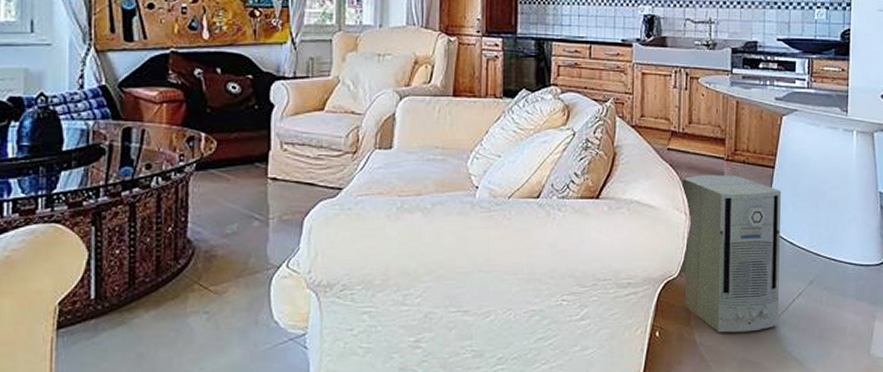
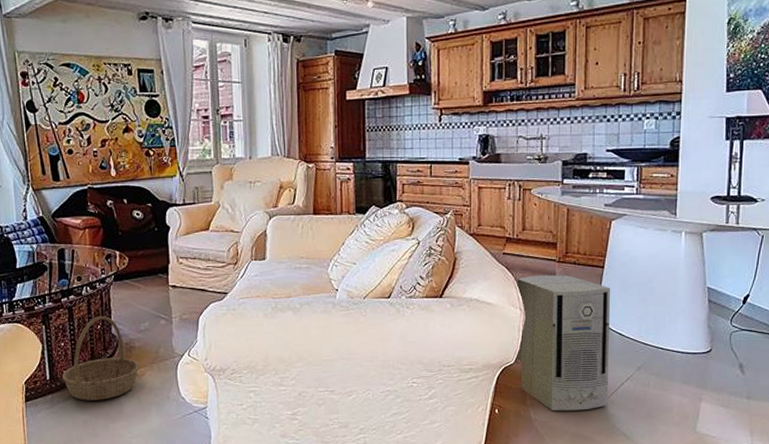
basket: none [112,215,221,327] -> present [61,316,140,401]

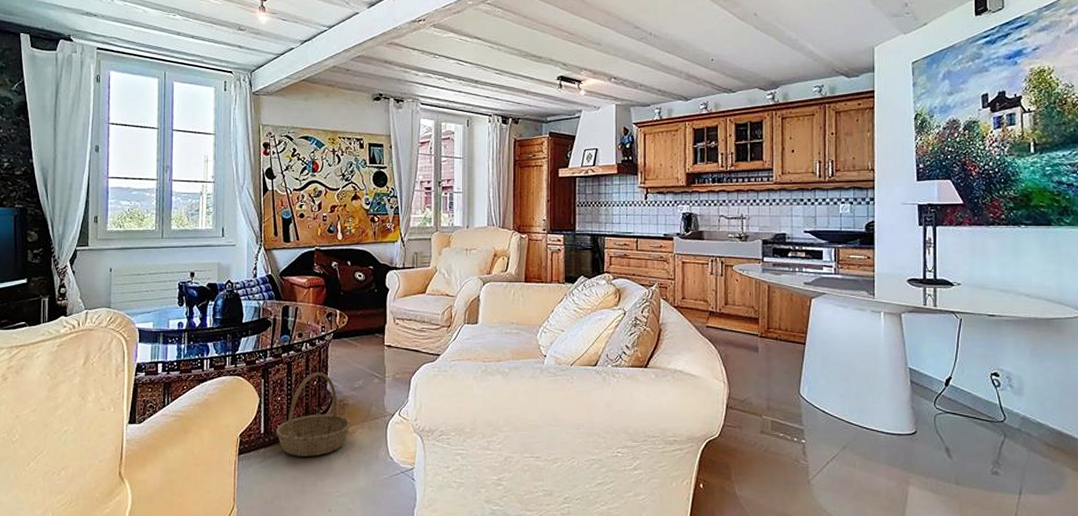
air purifier: present [517,274,611,411] -> none [720,349,813,489]

